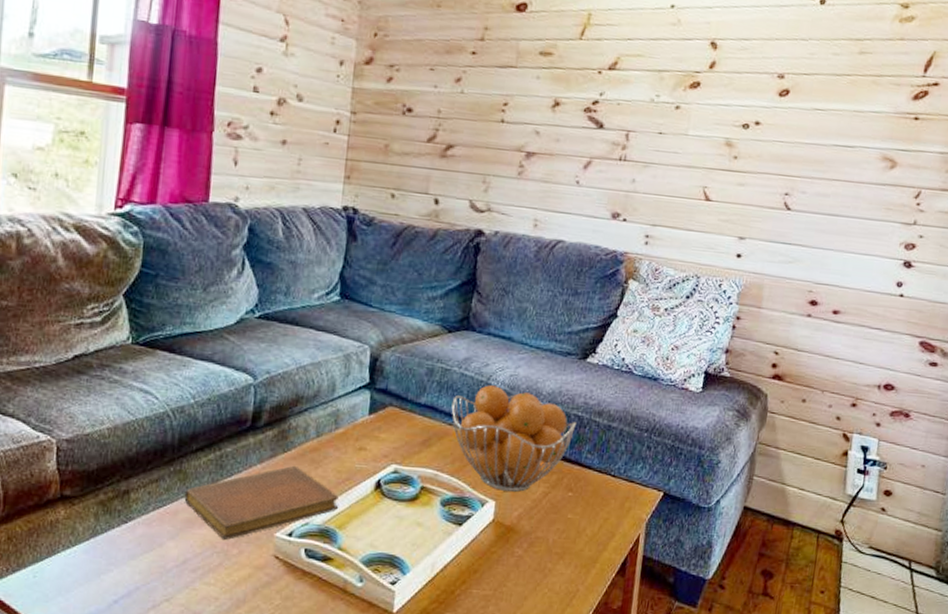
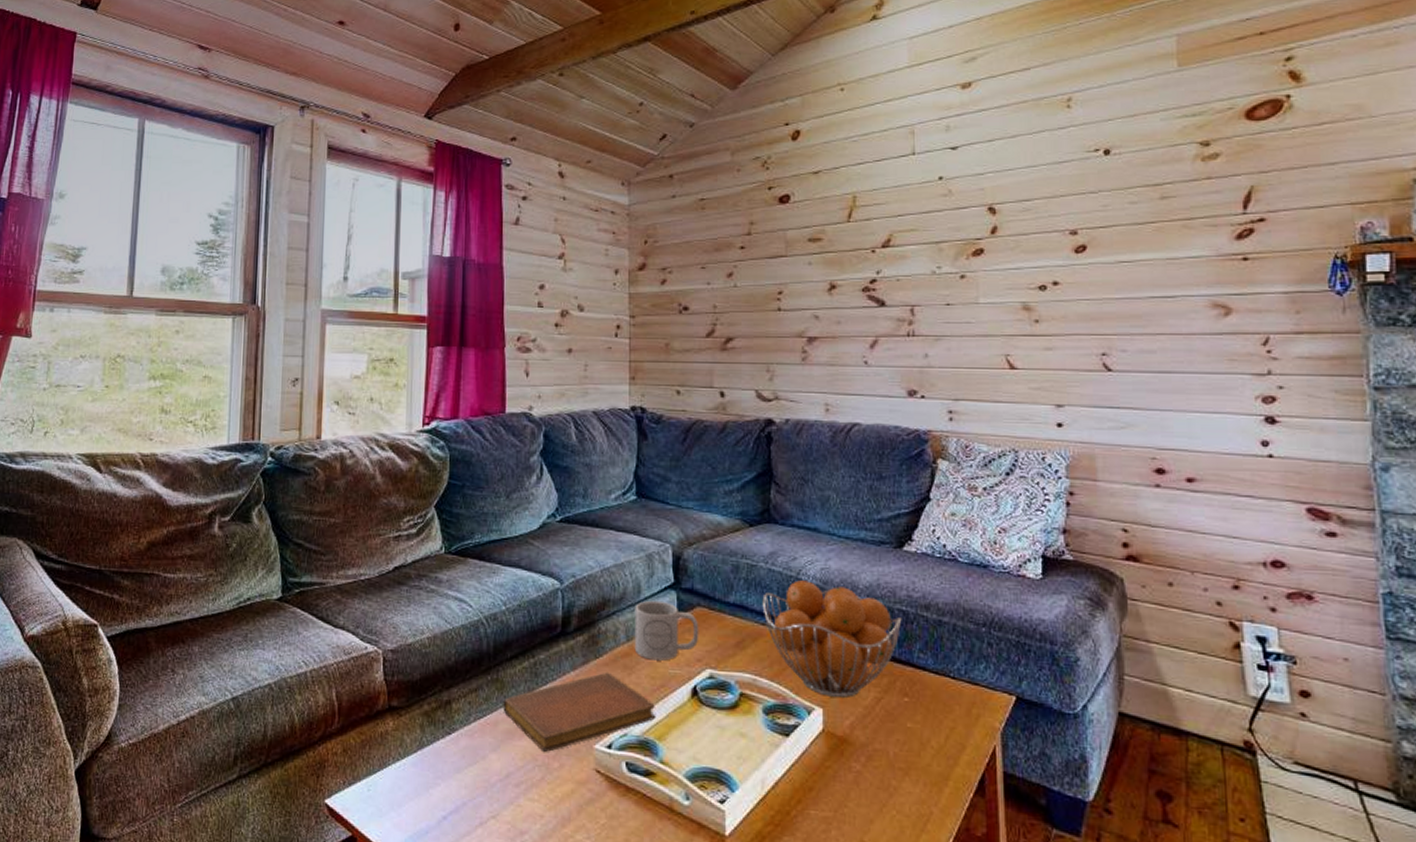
mug: none [323,398,389,456] -> present [634,600,699,661]

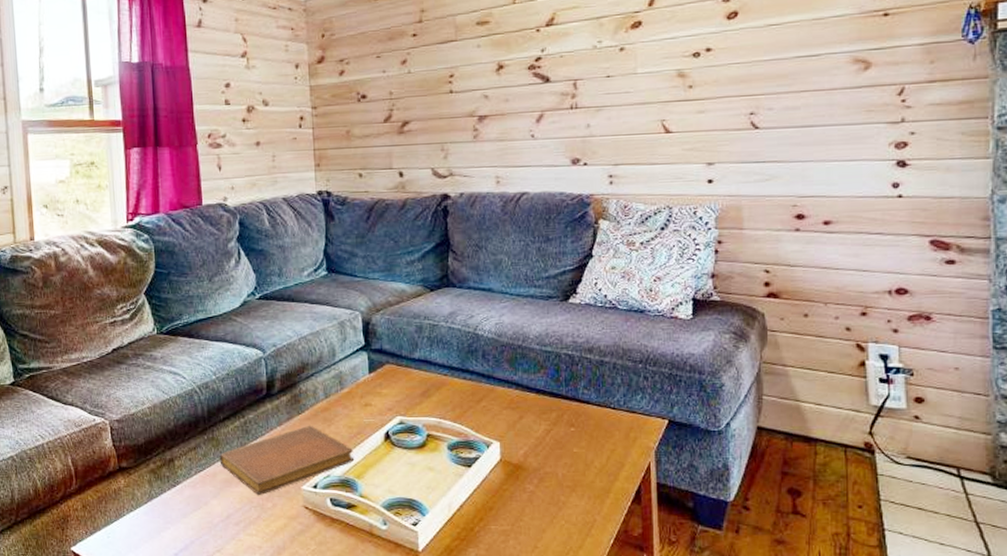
mug: present [634,600,699,661] -> none [331,361,389,412]
fruit basket: present [762,580,902,698] -> none [444,335,568,432]

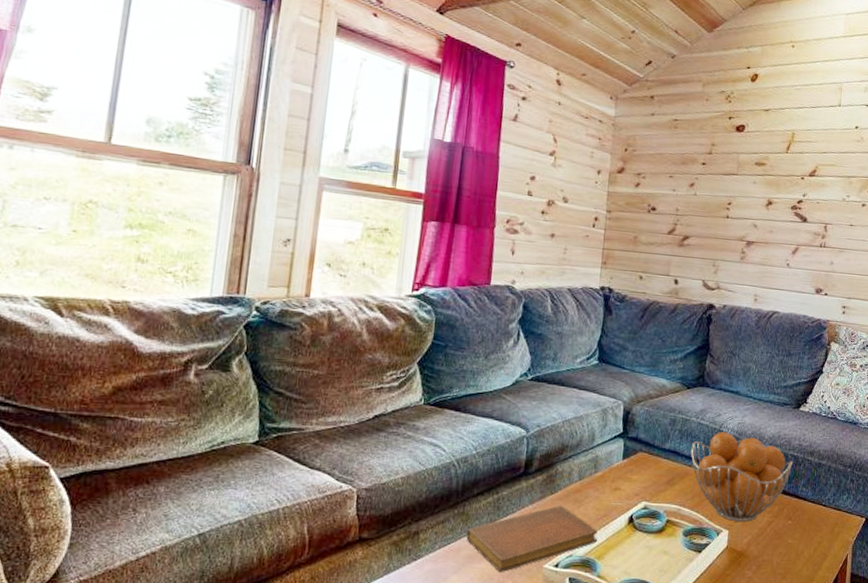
fruit basket: none [444,335,568,432] -> present [691,432,793,522]

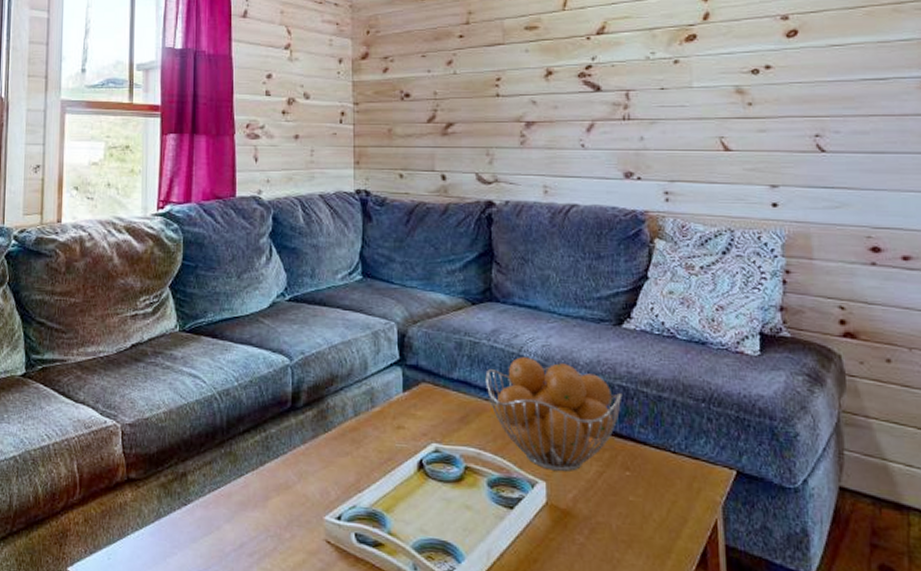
notebook: present [466,505,598,572] -> none [236,445,384,523]

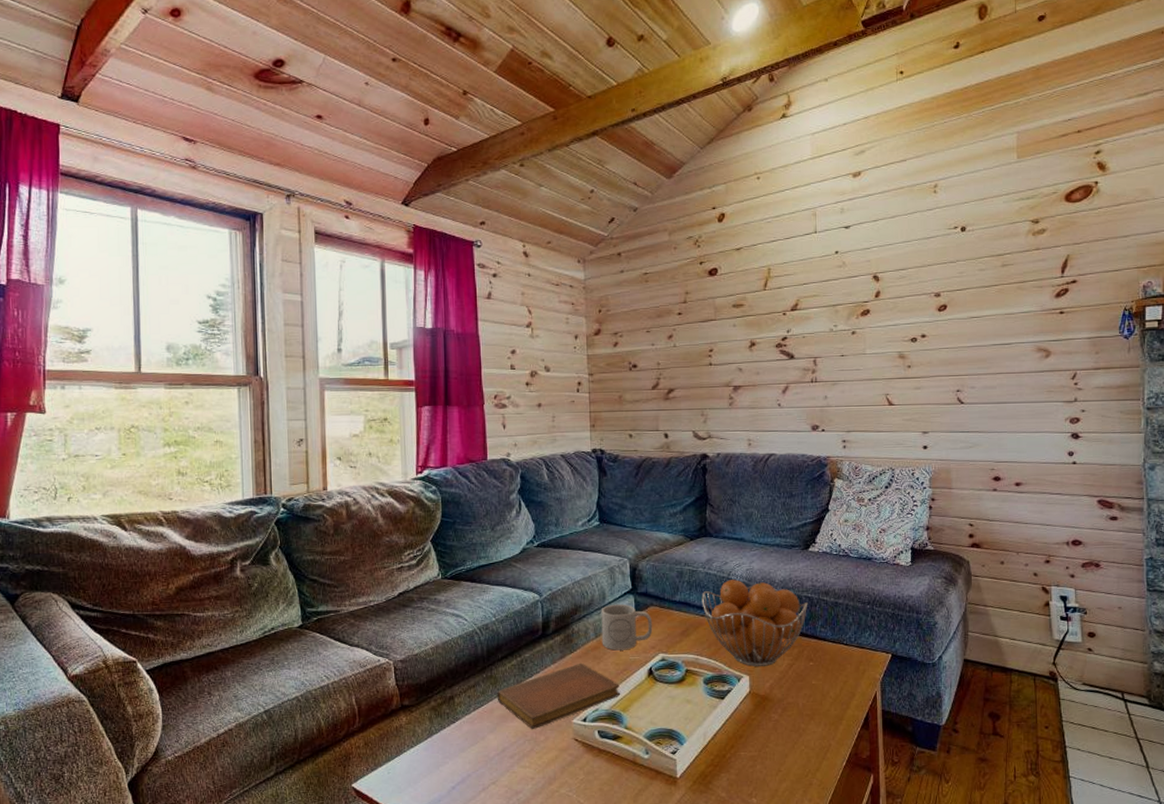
notebook: none [236,445,384,523] -> present [497,662,621,729]
mug: none [362,376,425,435] -> present [601,604,653,651]

